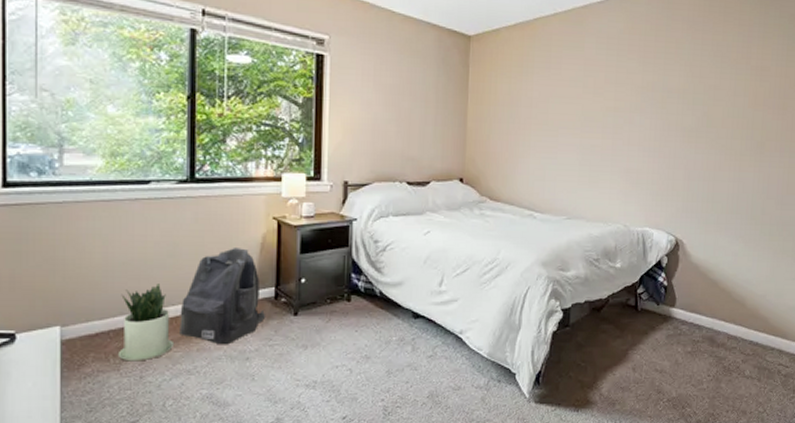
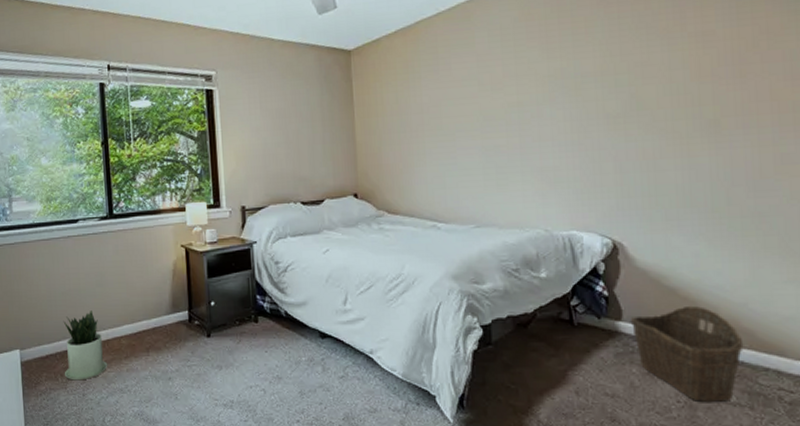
backpack: present [180,248,265,345] -> none [110,275,182,366]
wicker basket: none [681,297,760,375] -> present [630,306,744,402]

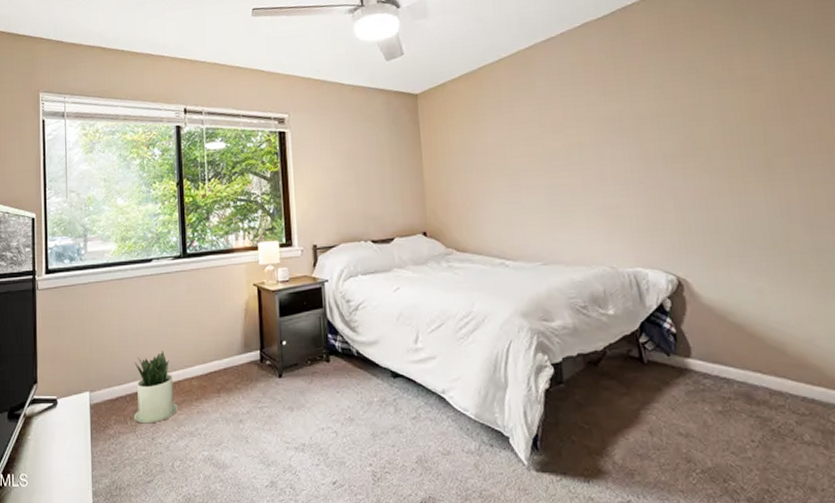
wicker basket: present [630,306,744,402] -> none [699,343,814,441]

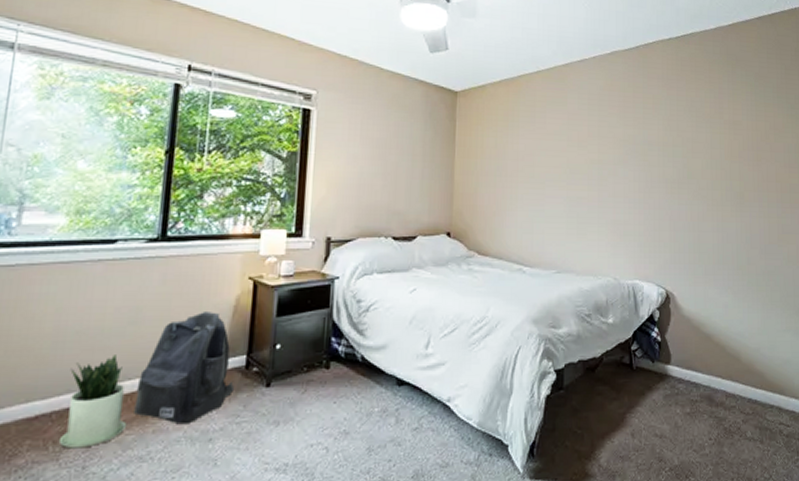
backpack: none [181,314,253,408] -> present [134,312,234,425]

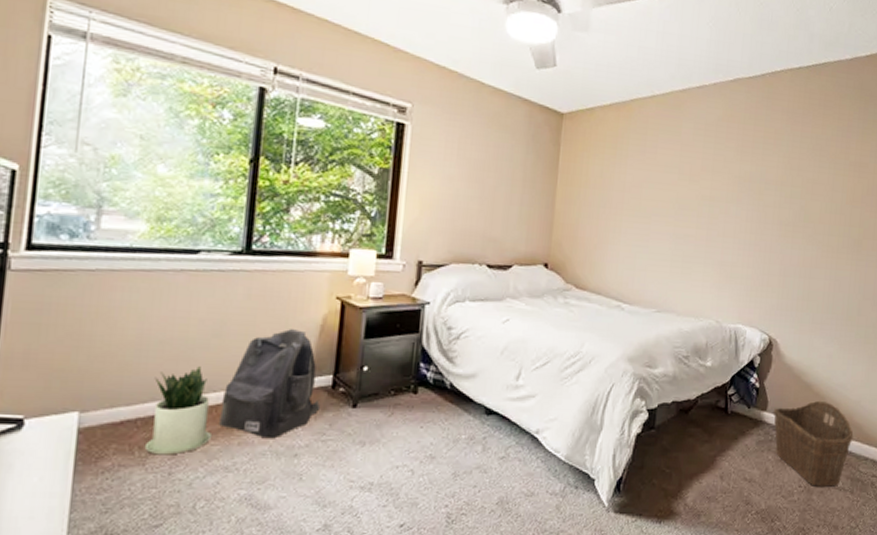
wicker basket: none [676,351,757,438] -> present [773,401,854,487]

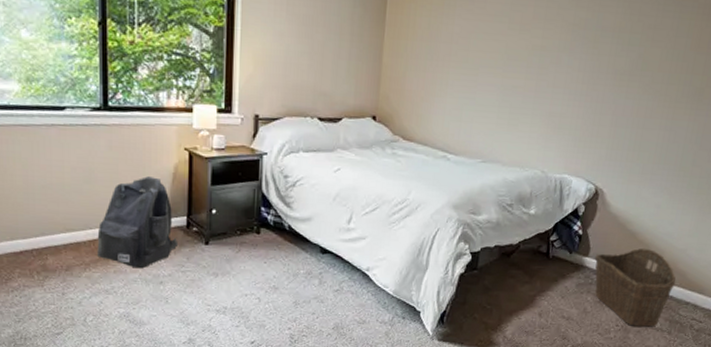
planter: present [144,366,211,455] -> none [41,208,92,279]

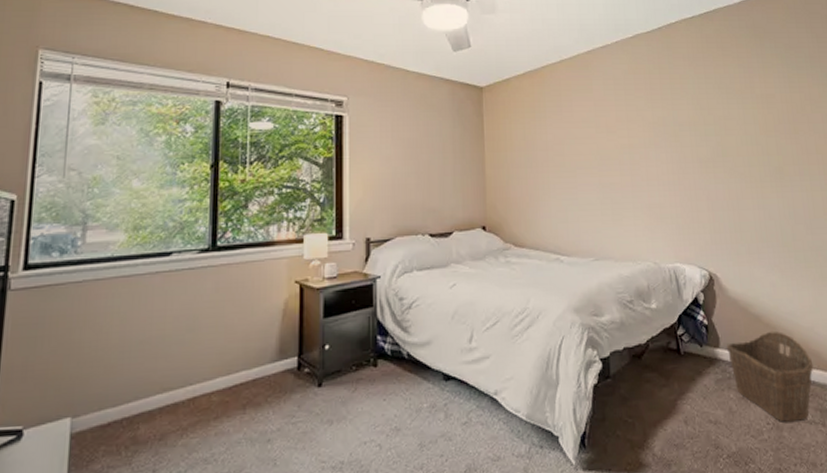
backpack: present [97,176,177,269] -> none [197,316,287,426]

